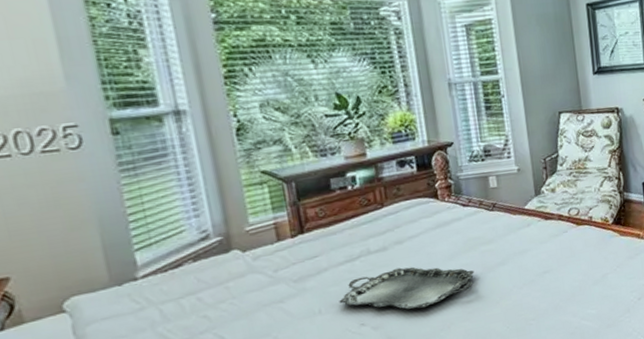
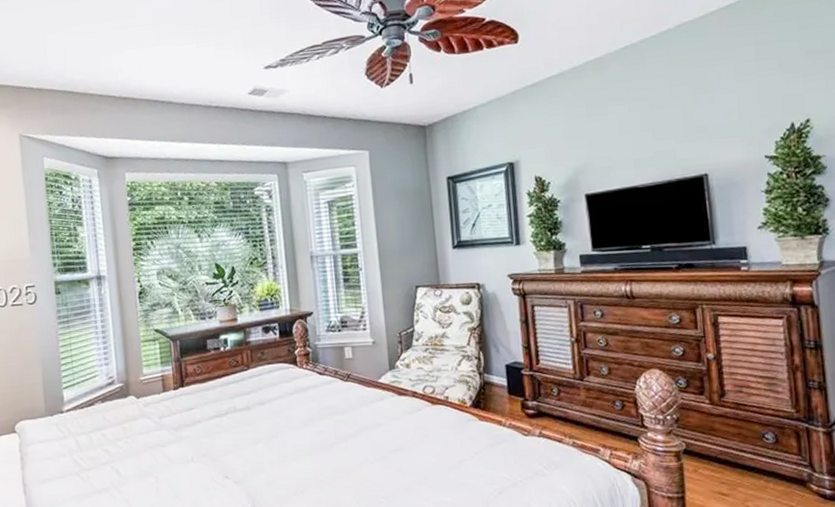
serving tray: present [339,267,475,310] -> none [208,428,328,470]

